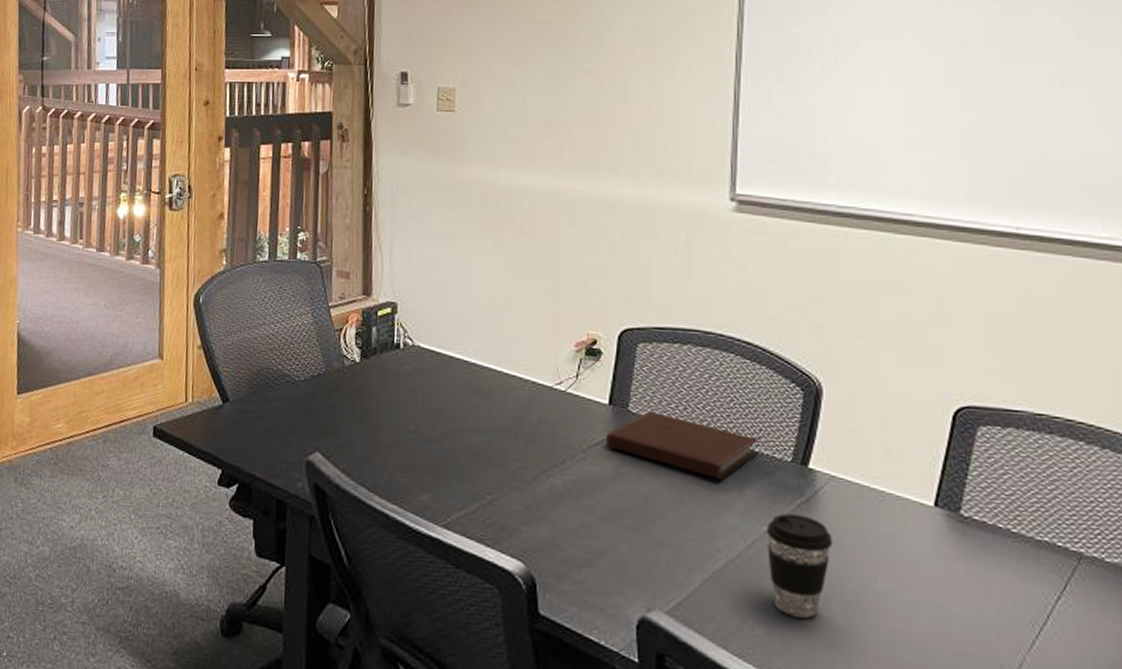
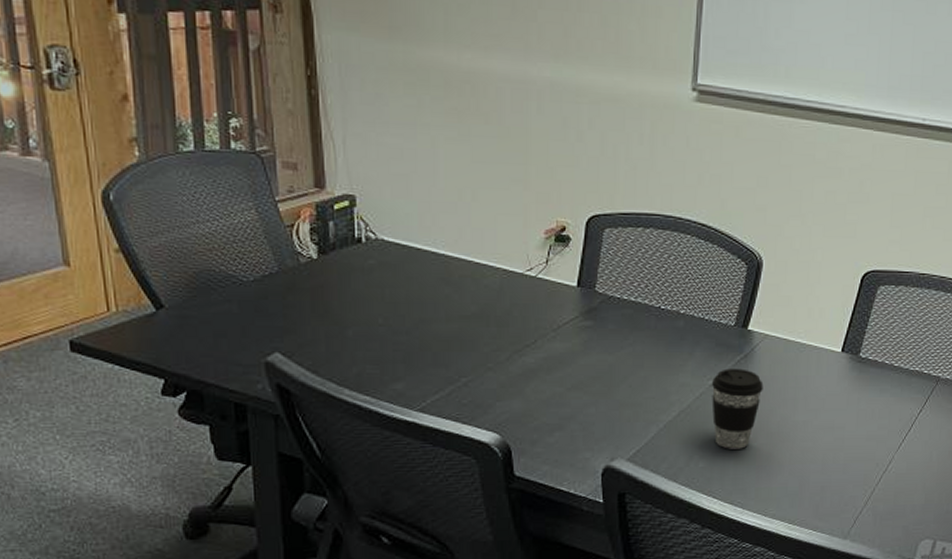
notebook: present [606,410,759,479] -> none [575,289,709,345]

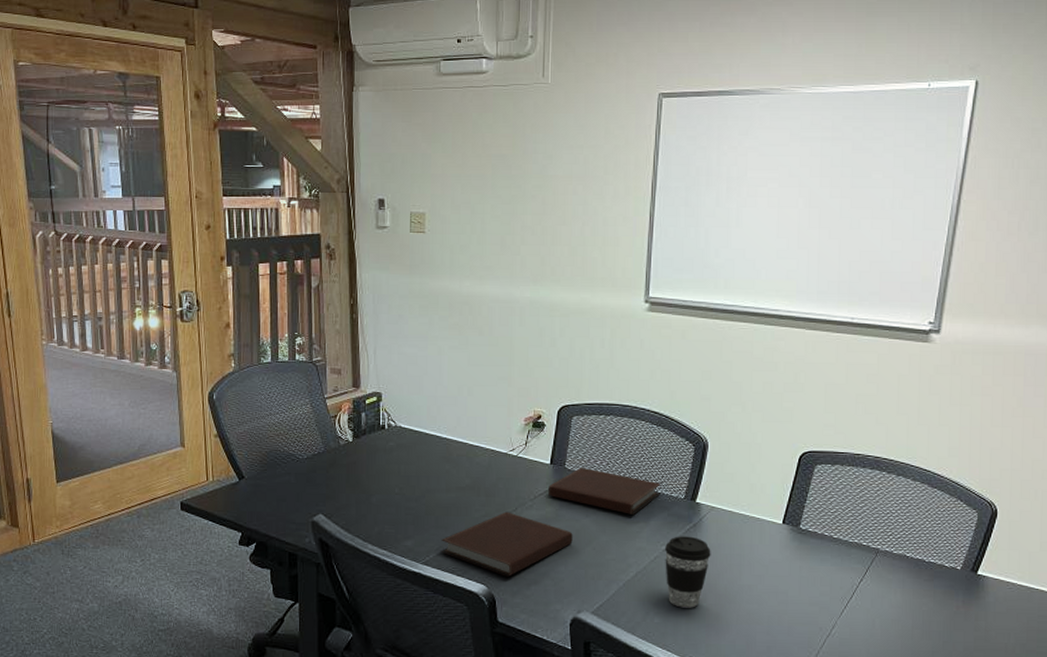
notebook: none [440,344,605,422] -> present [441,511,573,577]
notebook: none [575,289,709,345] -> present [548,467,662,515]

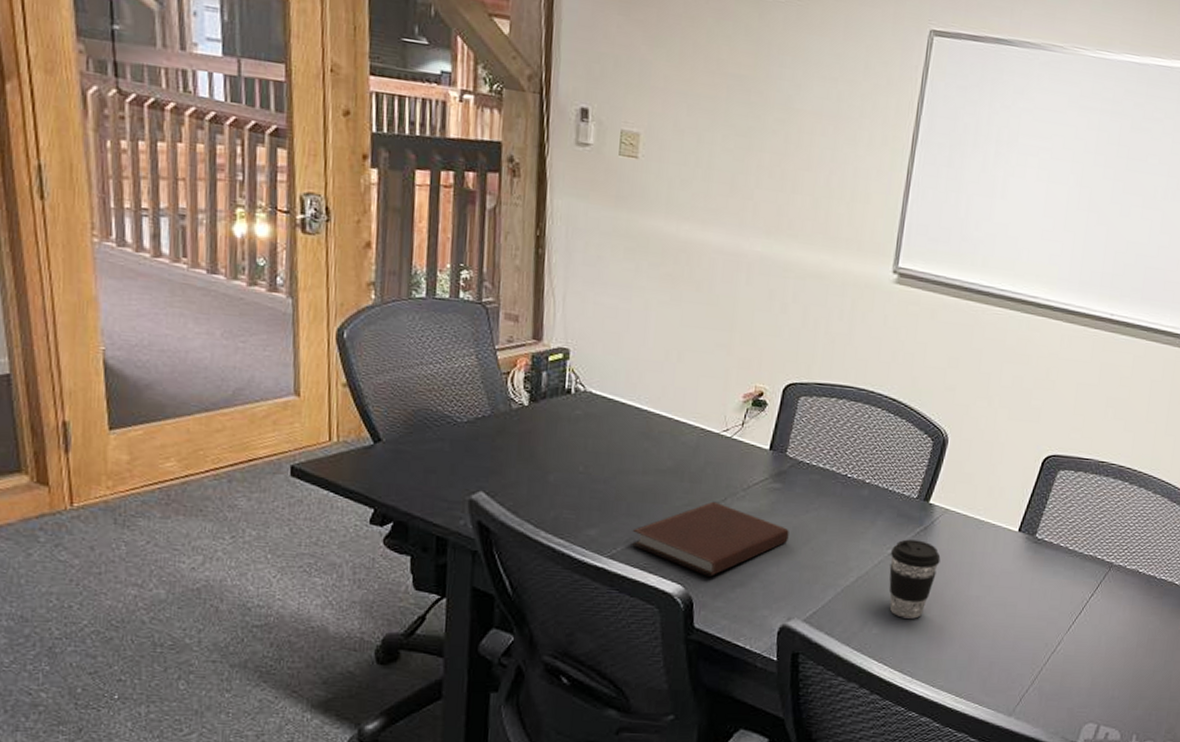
notebook: present [548,467,662,515] -> none [764,455,894,513]

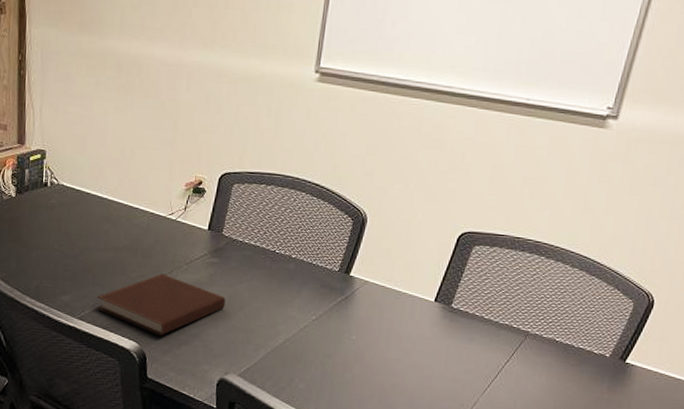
coffee cup: present [889,539,941,619] -> none [313,307,361,377]

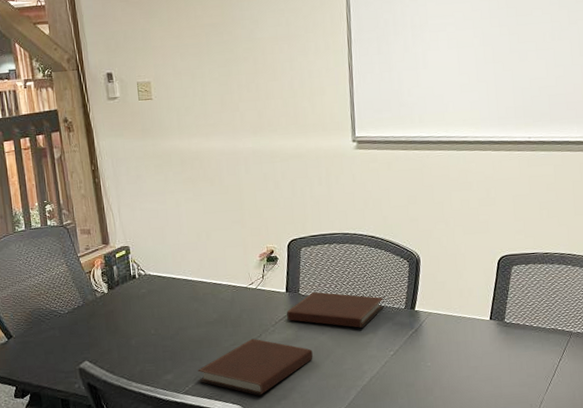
notebook: none [204,234,317,284] -> present [287,291,384,328]

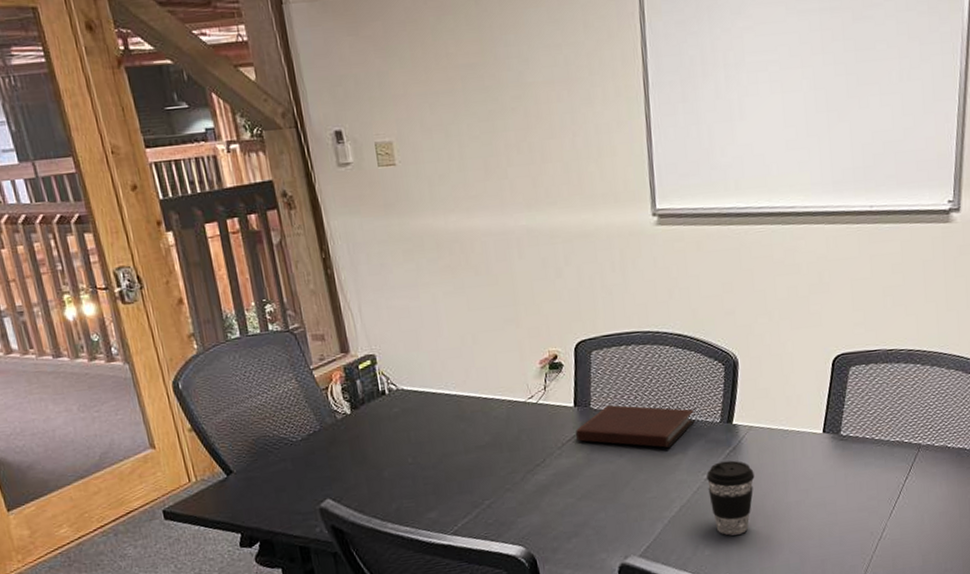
notebook: present [197,338,313,396] -> none [467,464,610,534]
coffee cup: none [393,340,433,403] -> present [707,460,755,536]

